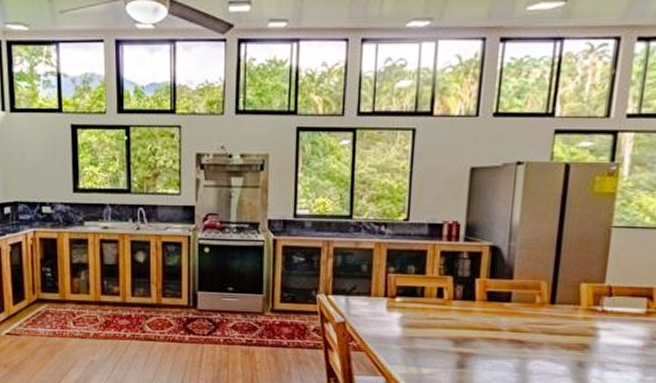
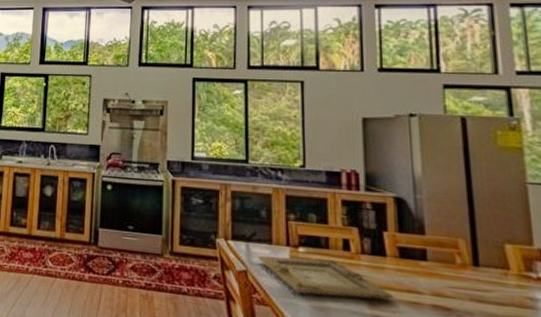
picture frame: none [356,306,478,339] -> present [258,256,395,300]

